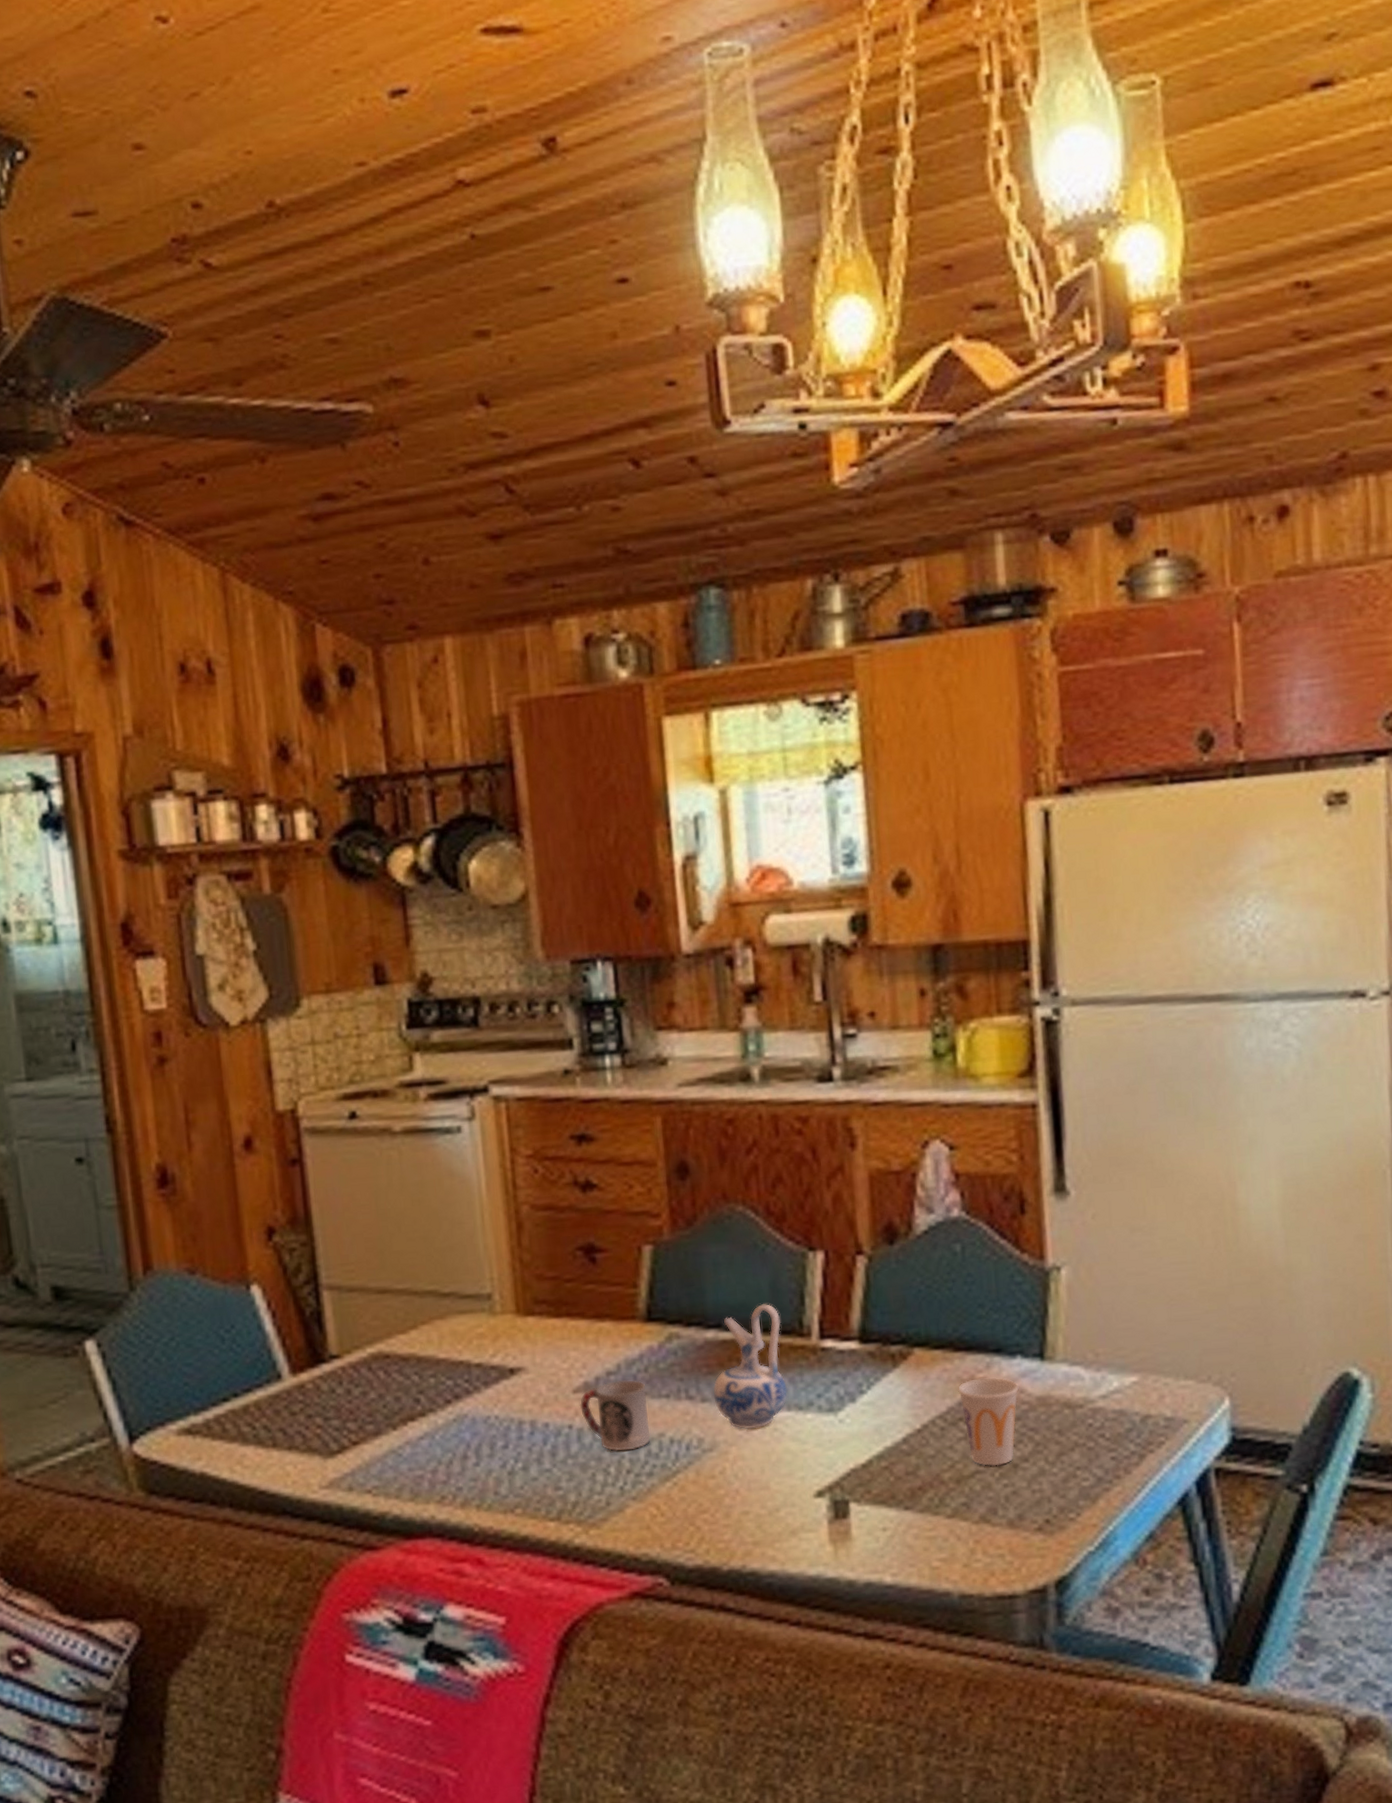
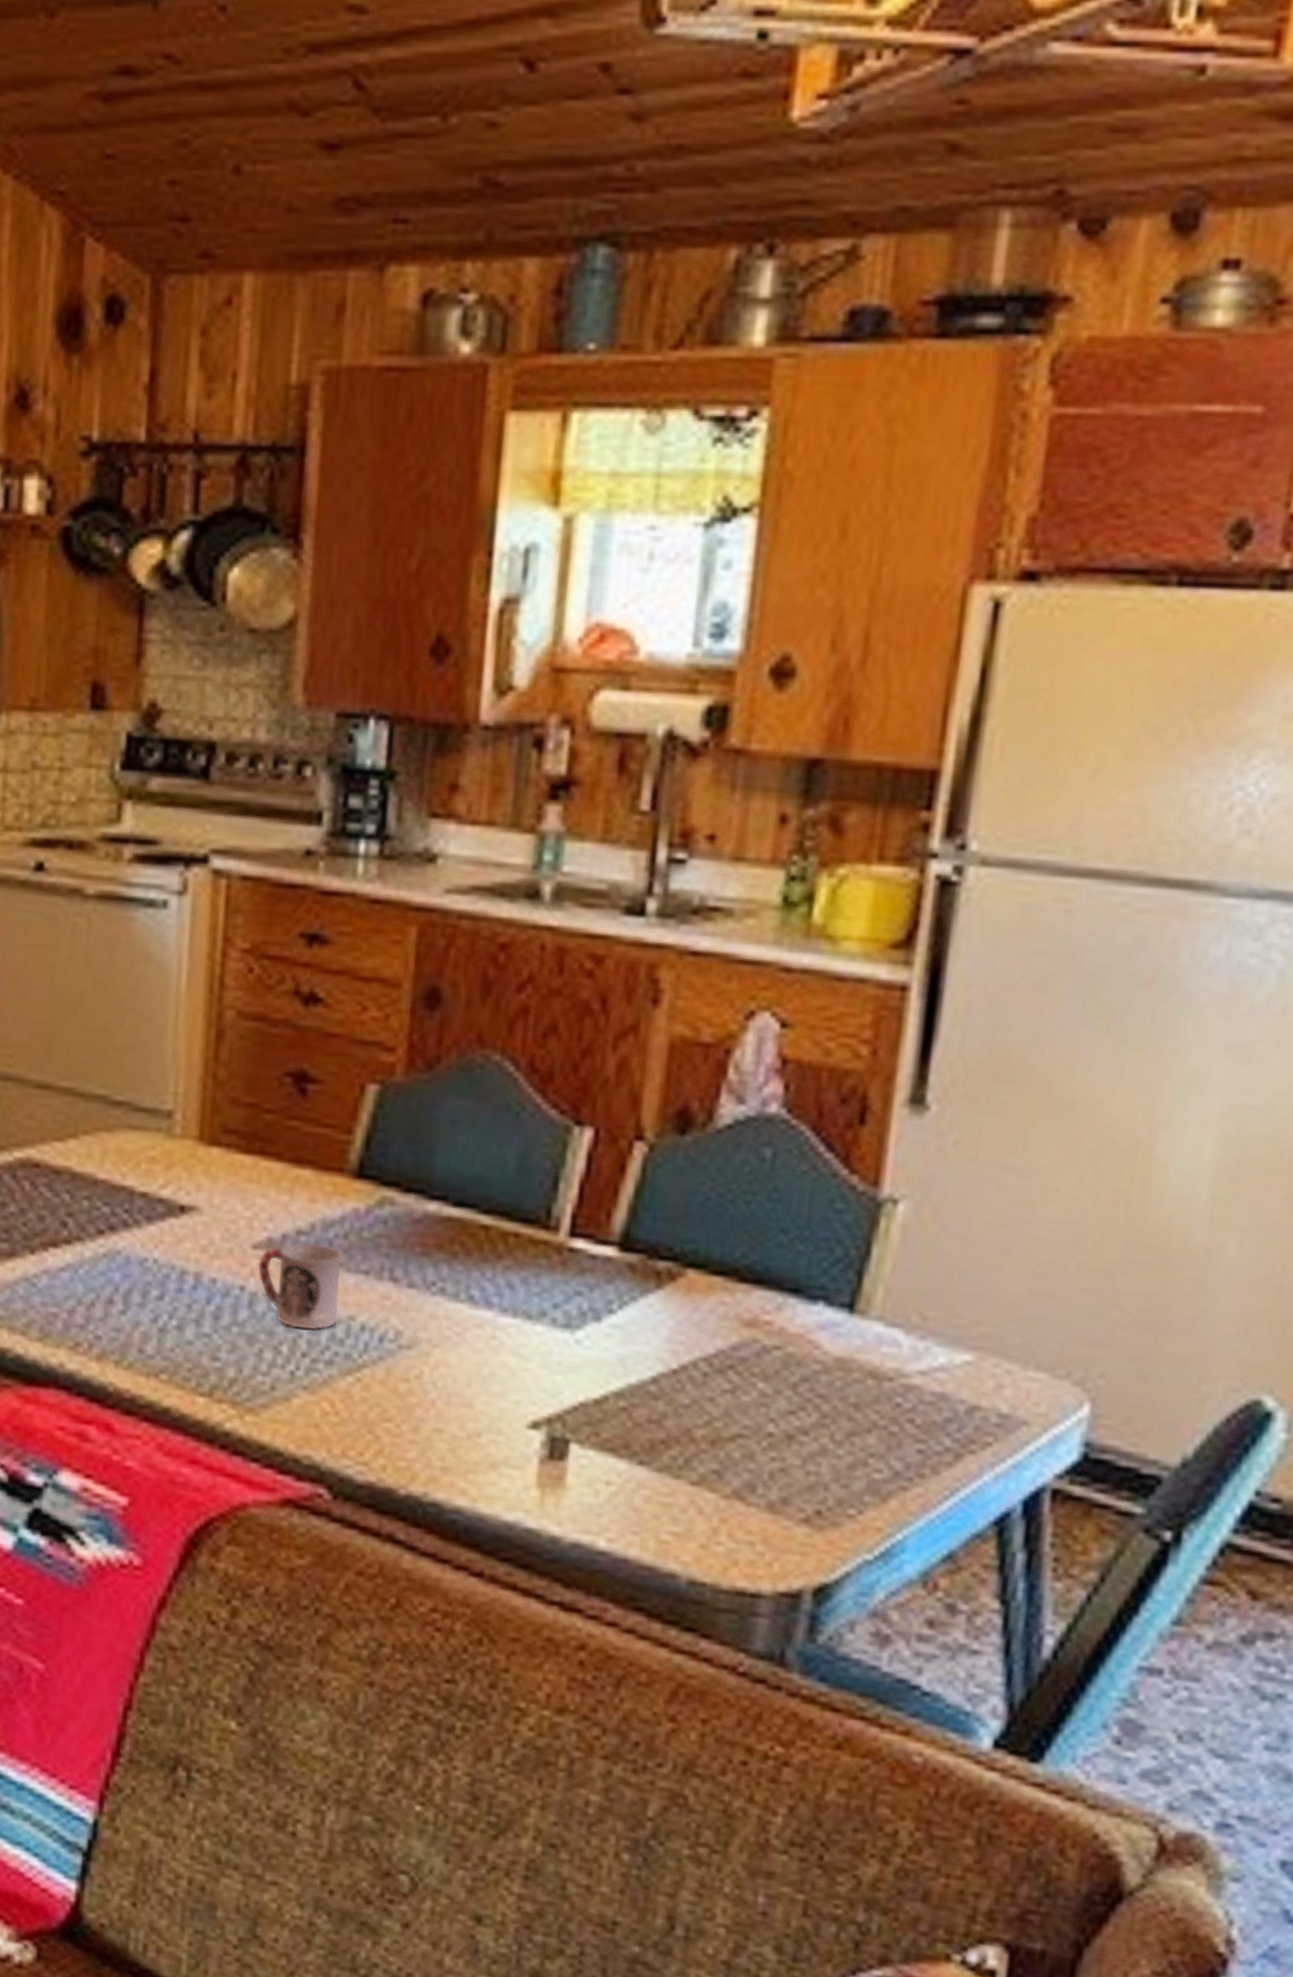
ceramic pitcher: present [713,1304,788,1430] -> none [424,1181,524,1332]
cup: present [957,1377,1019,1467] -> none [733,1320,814,1434]

